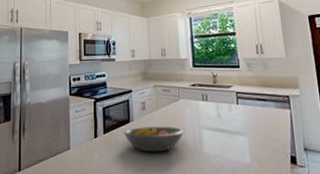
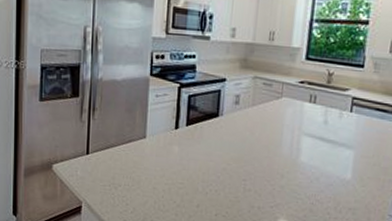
fruit bowl: present [124,126,184,153] -> none [210,123,281,154]

